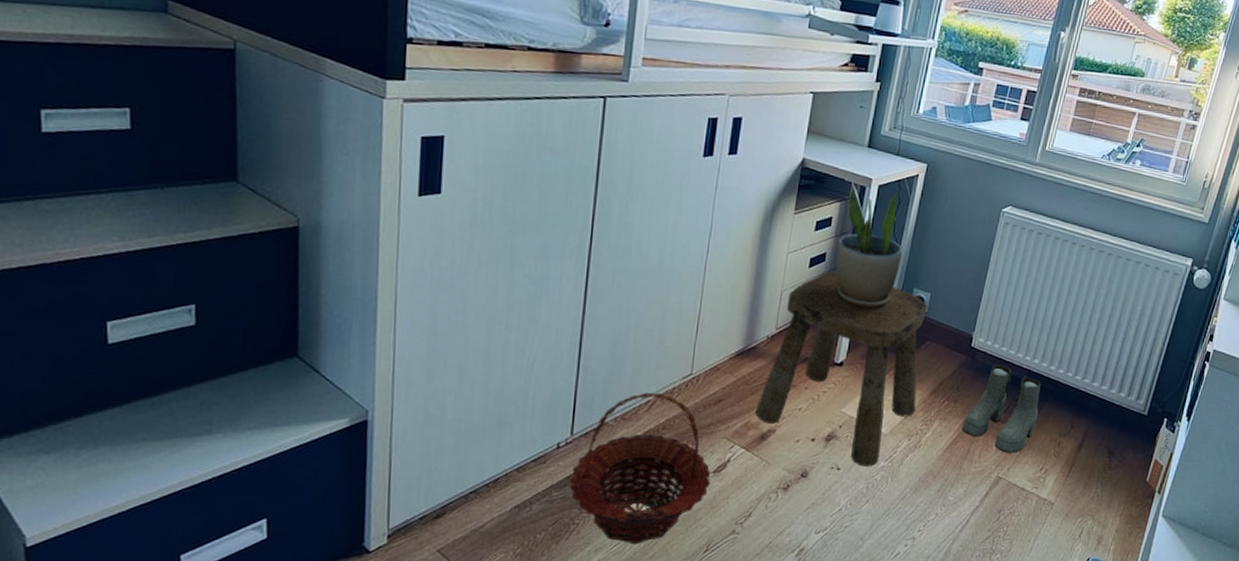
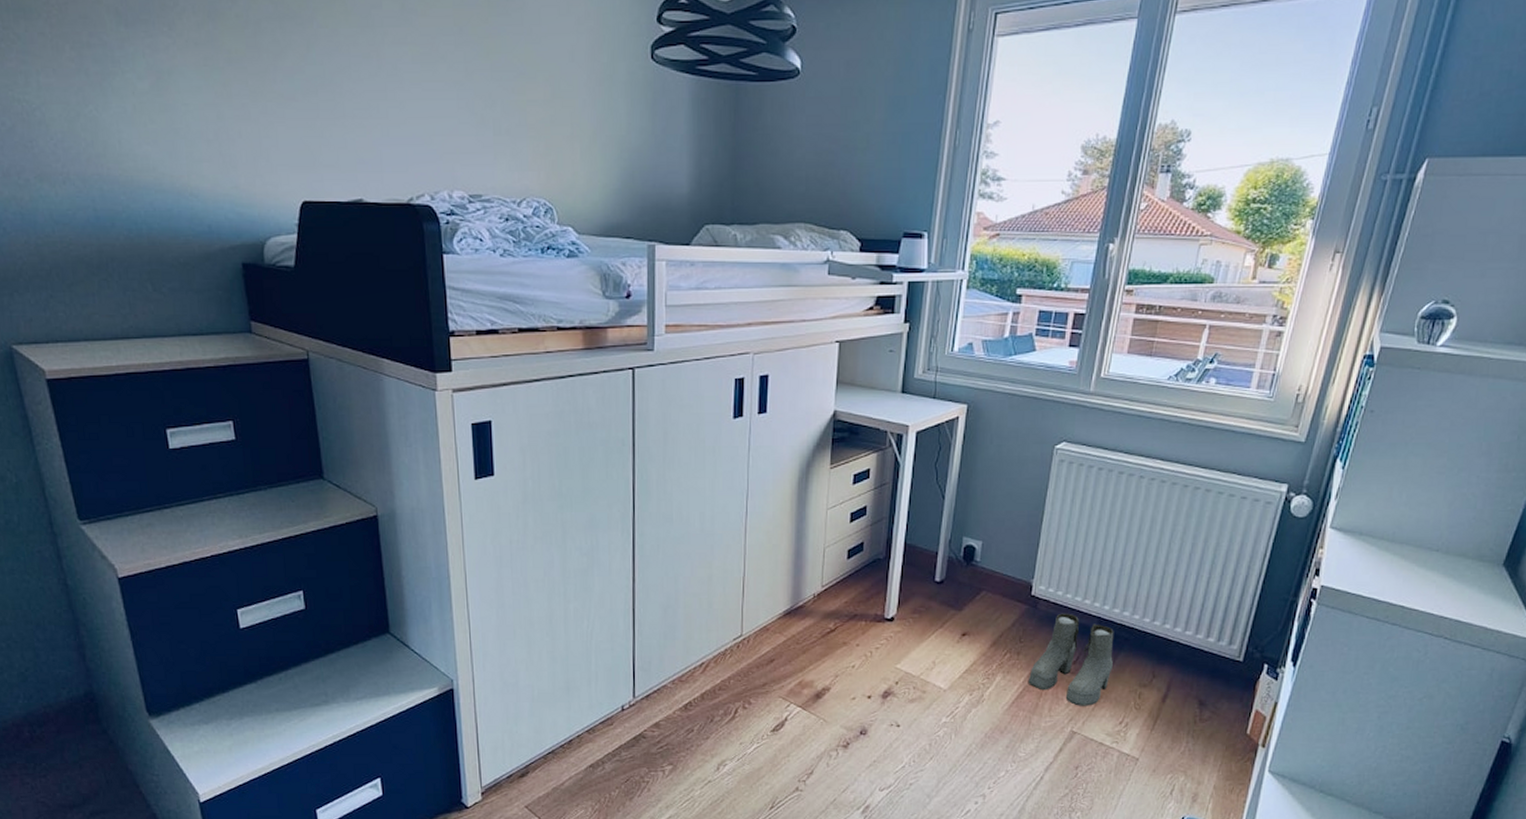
basket: present [569,392,711,545] -> none [636,654,771,802]
stool: present [755,271,927,467] -> none [808,525,979,723]
potted plant: present [836,190,903,308] -> none [877,438,948,560]

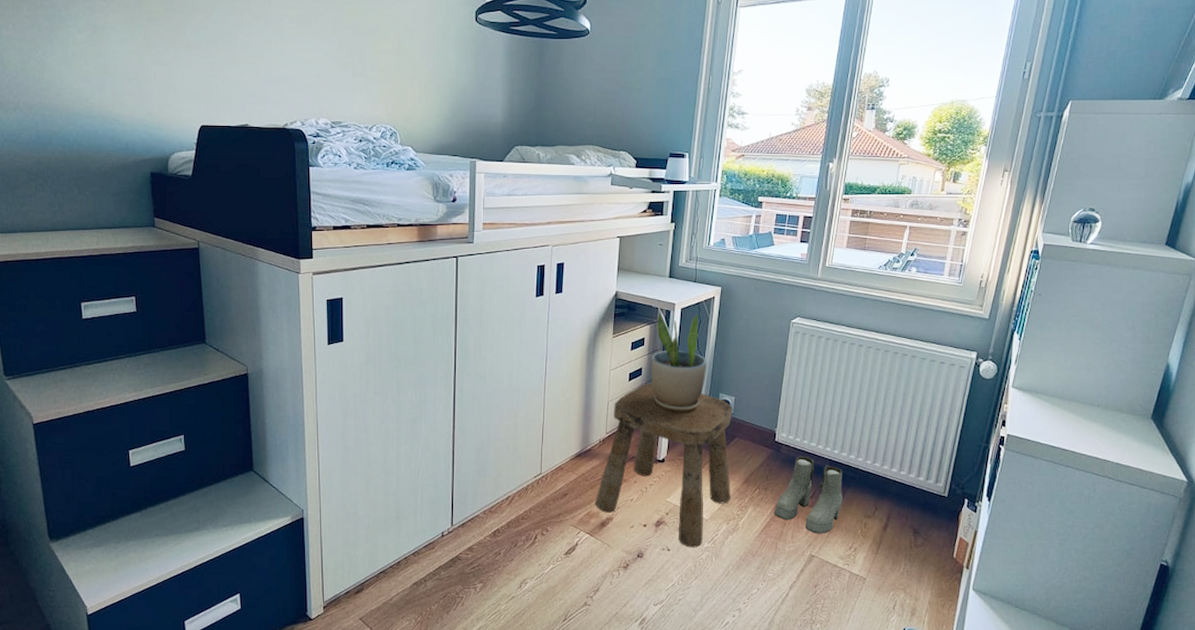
stool: none [808,525,979,723] -> present [595,383,732,548]
potted plant: none [877,438,948,560] -> present [651,313,707,412]

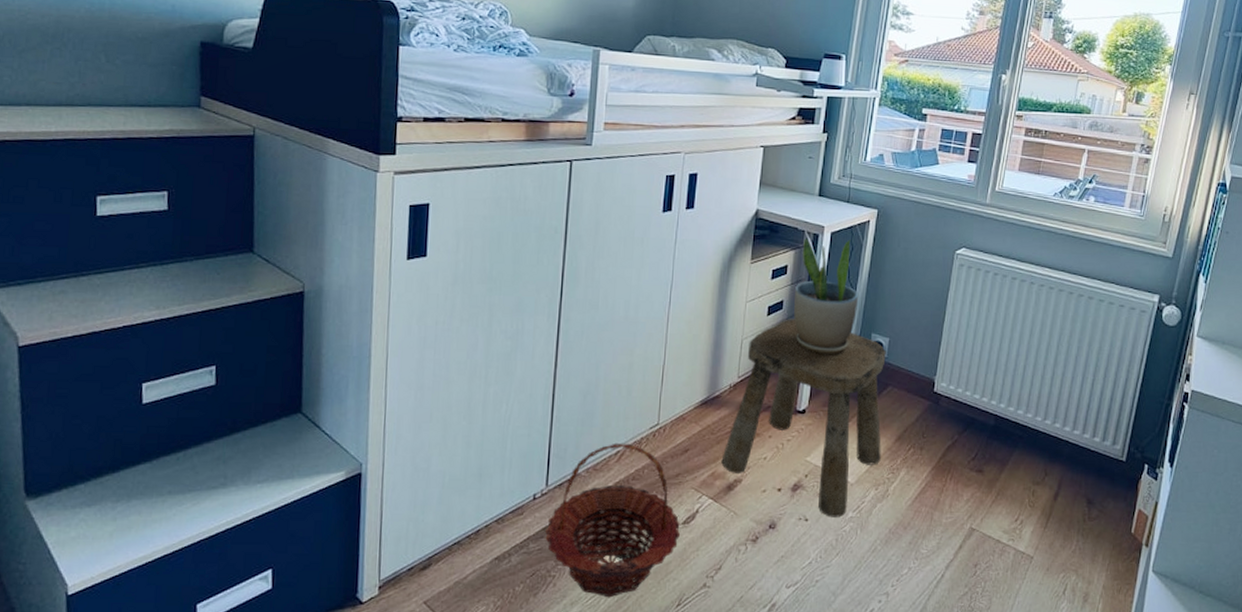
basket: none [453,489,564,614] -> present [545,442,681,598]
boots: present [774,456,843,534] -> none [930,410,1009,503]

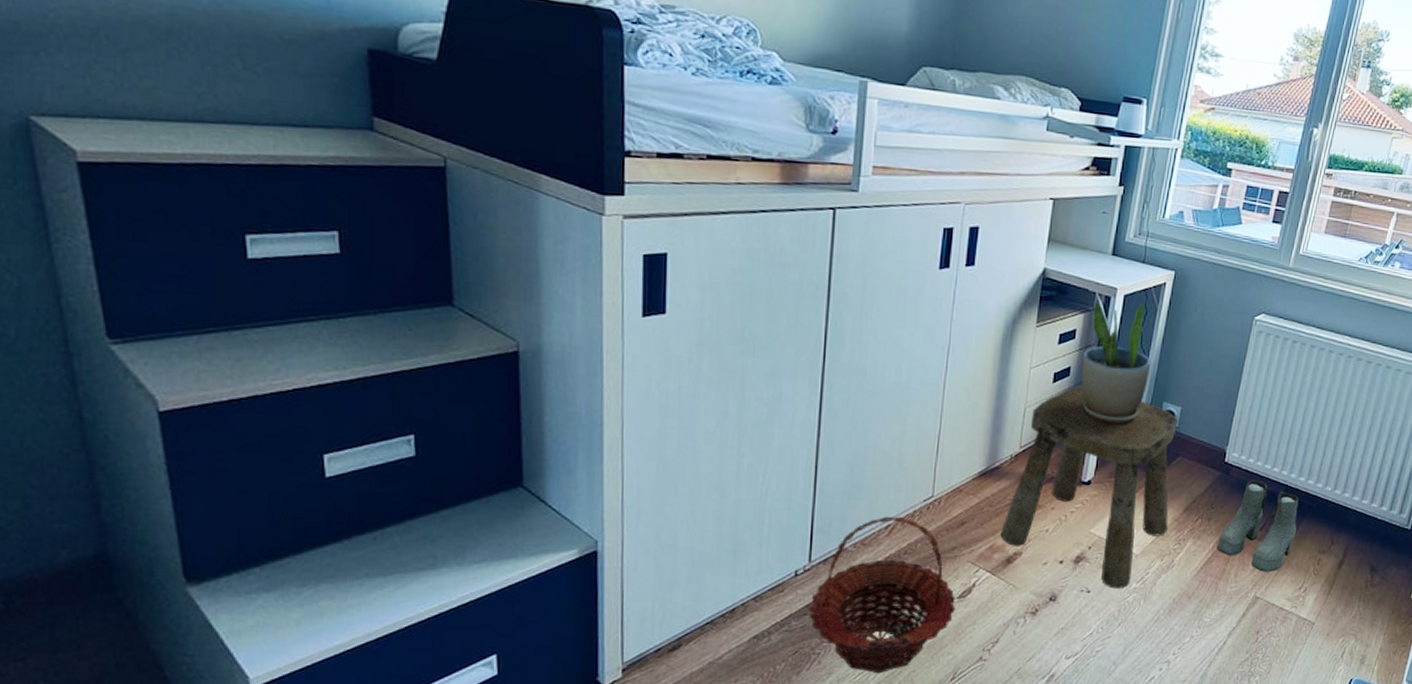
boots: none [930,410,1009,503] -> present [1216,480,1299,572]

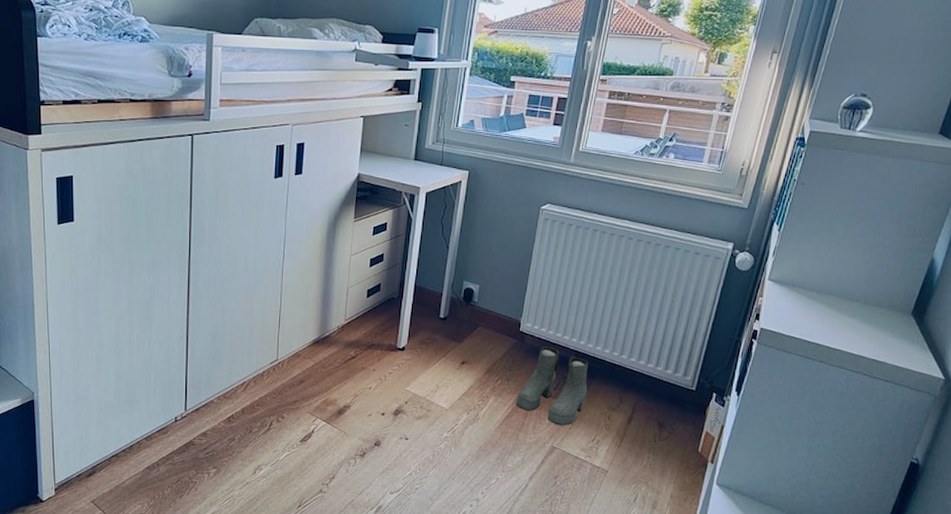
basket: present [808,516,956,674] -> none [186,375,300,500]
stool: present [1000,386,1178,589] -> none [332,269,477,437]
potted plant: present [1081,301,1152,423] -> none [392,198,452,300]

